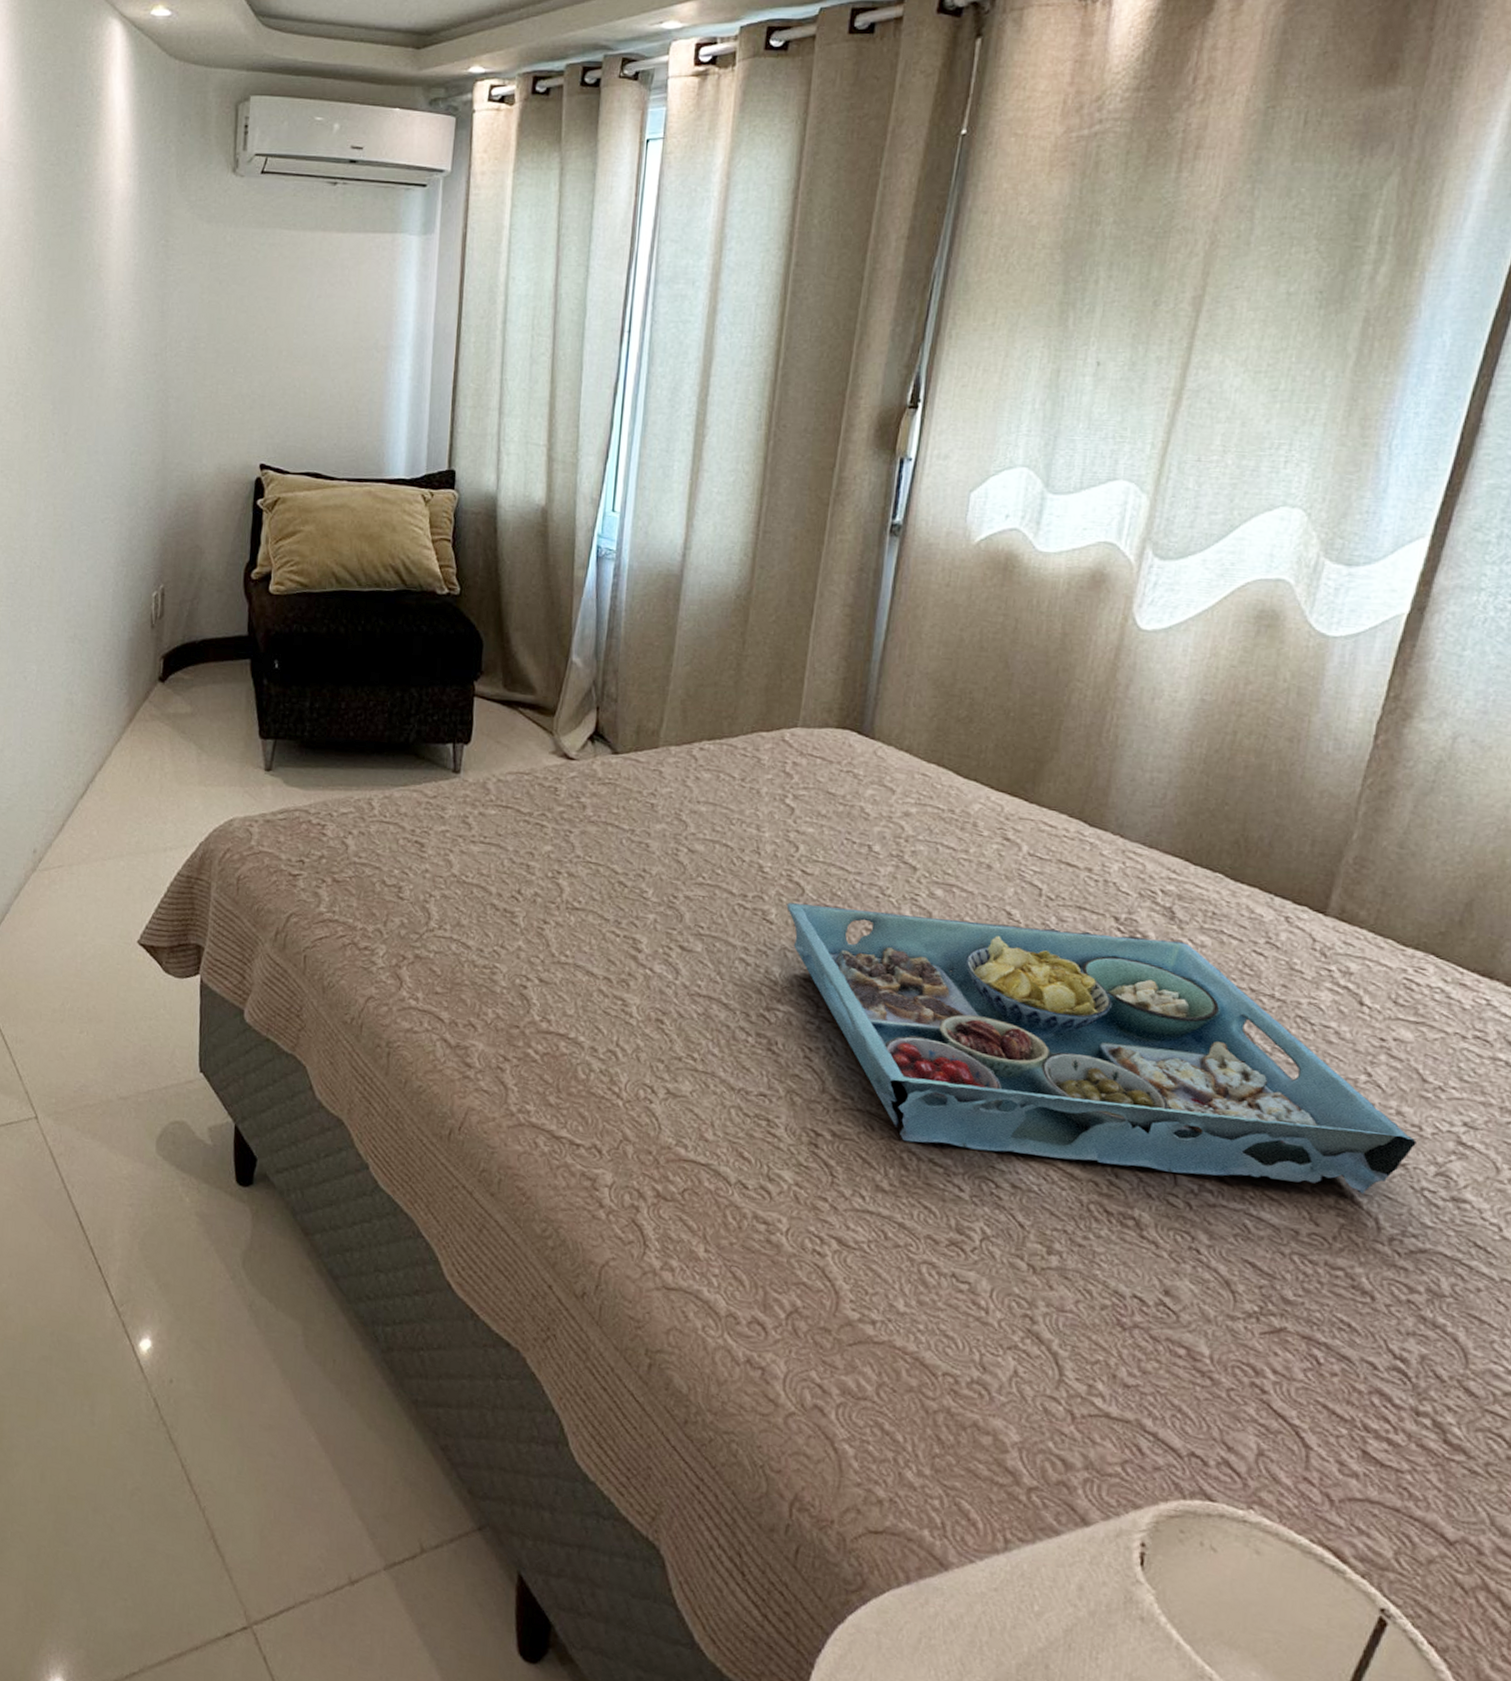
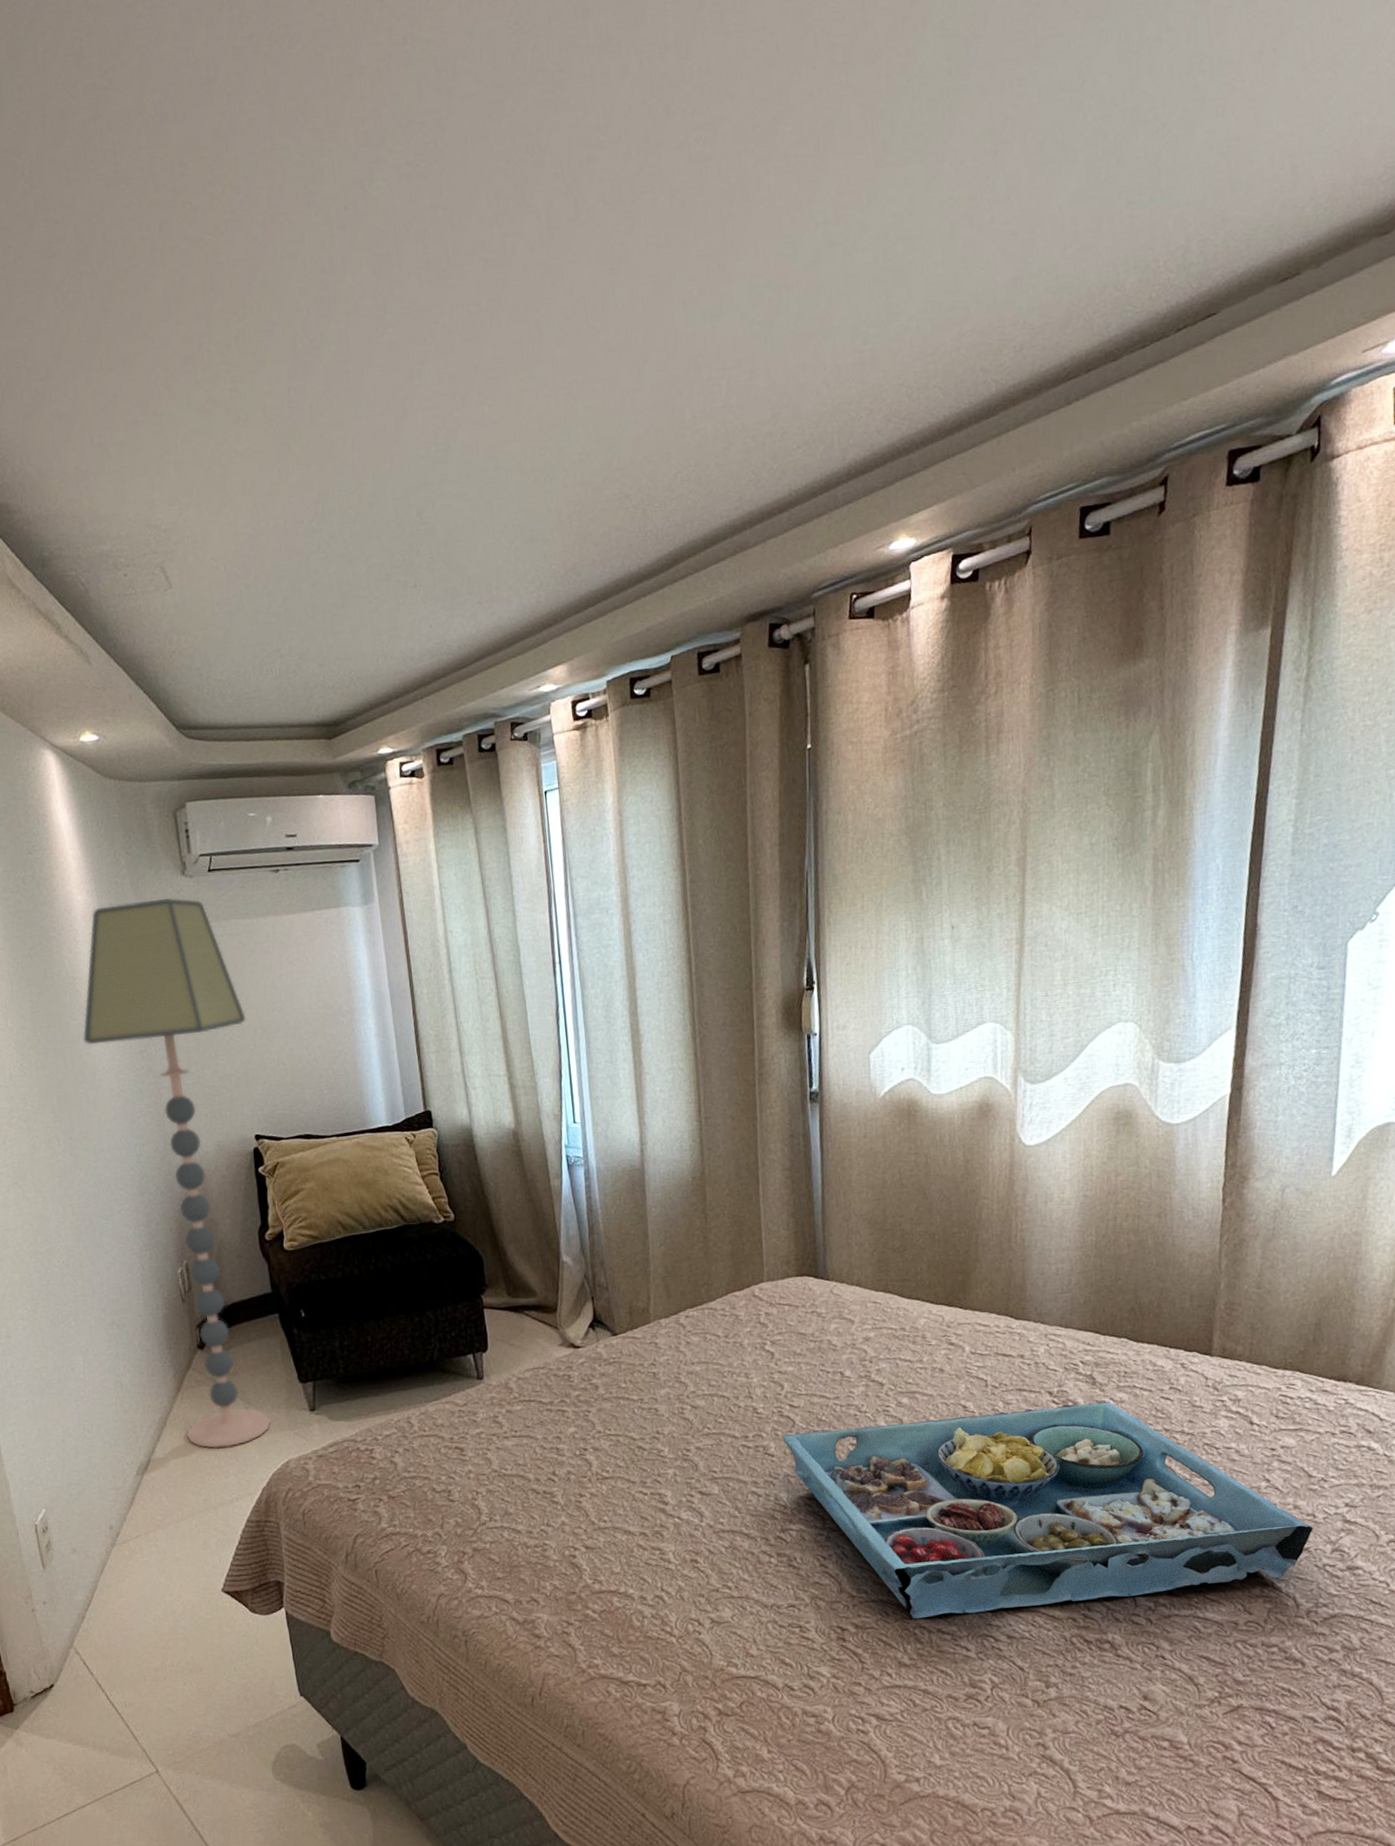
floor lamp: none [98,194,273,792] -> present [83,897,272,1449]

